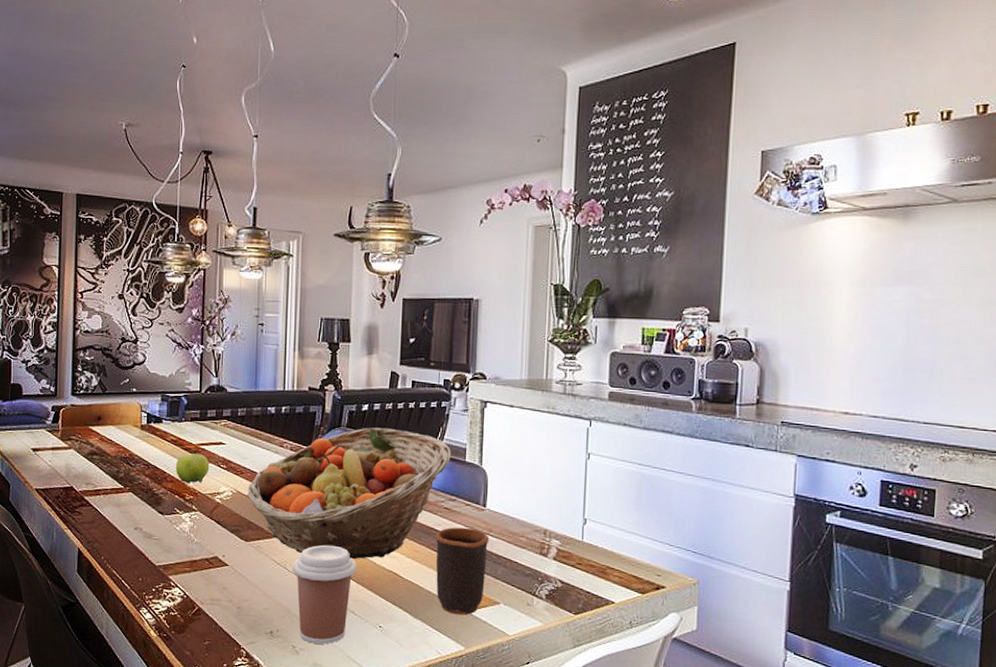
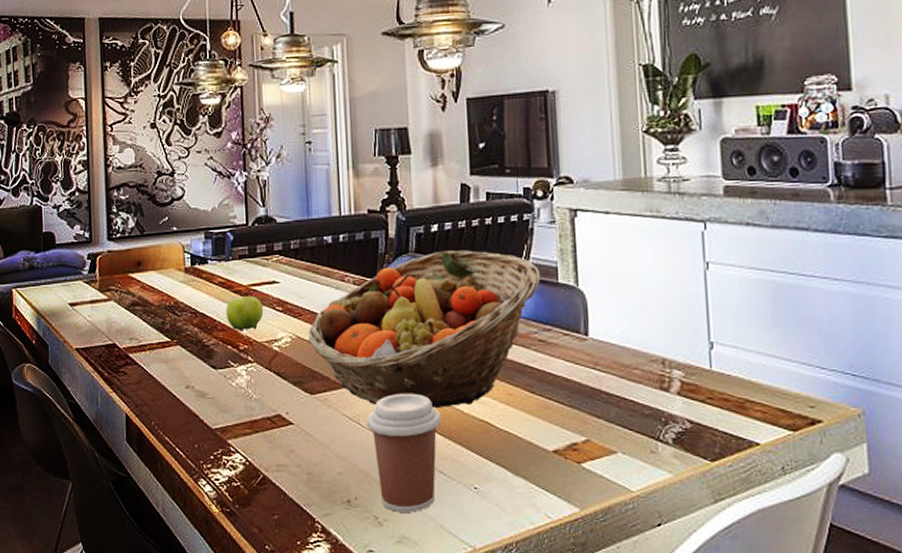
mug: present [435,527,489,615] -> none [531,362,597,469]

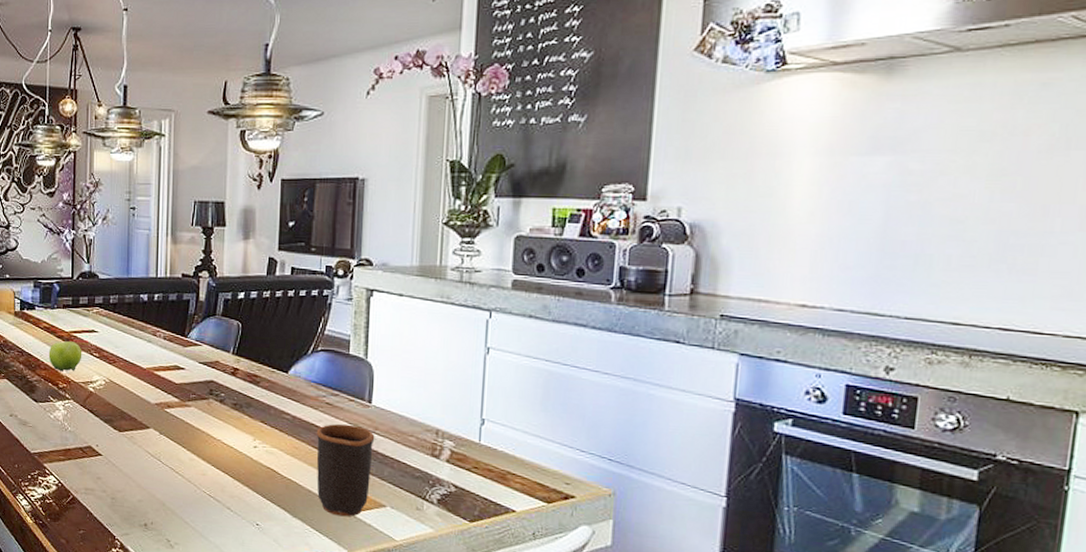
fruit basket: present [308,250,540,408] -> none [120,316,333,454]
coffee cup: present [366,393,442,513] -> none [166,437,233,540]
mug: none [531,362,597,469] -> present [316,424,375,517]

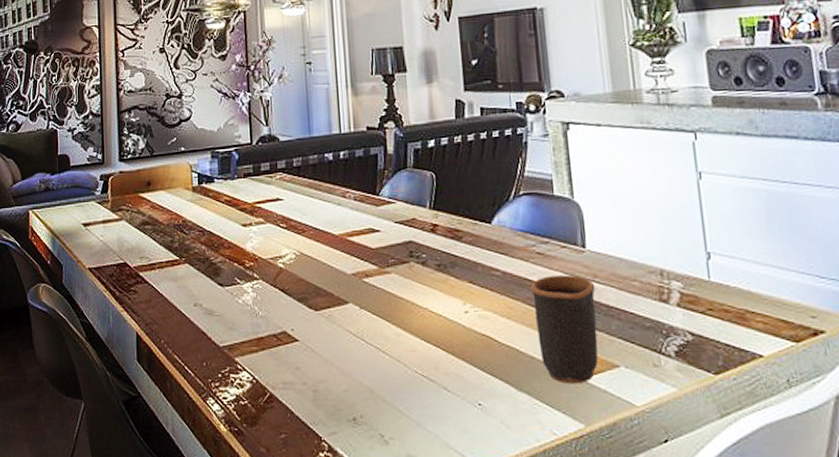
fruit: present [48,339,82,372] -> none [231,211,268,249]

